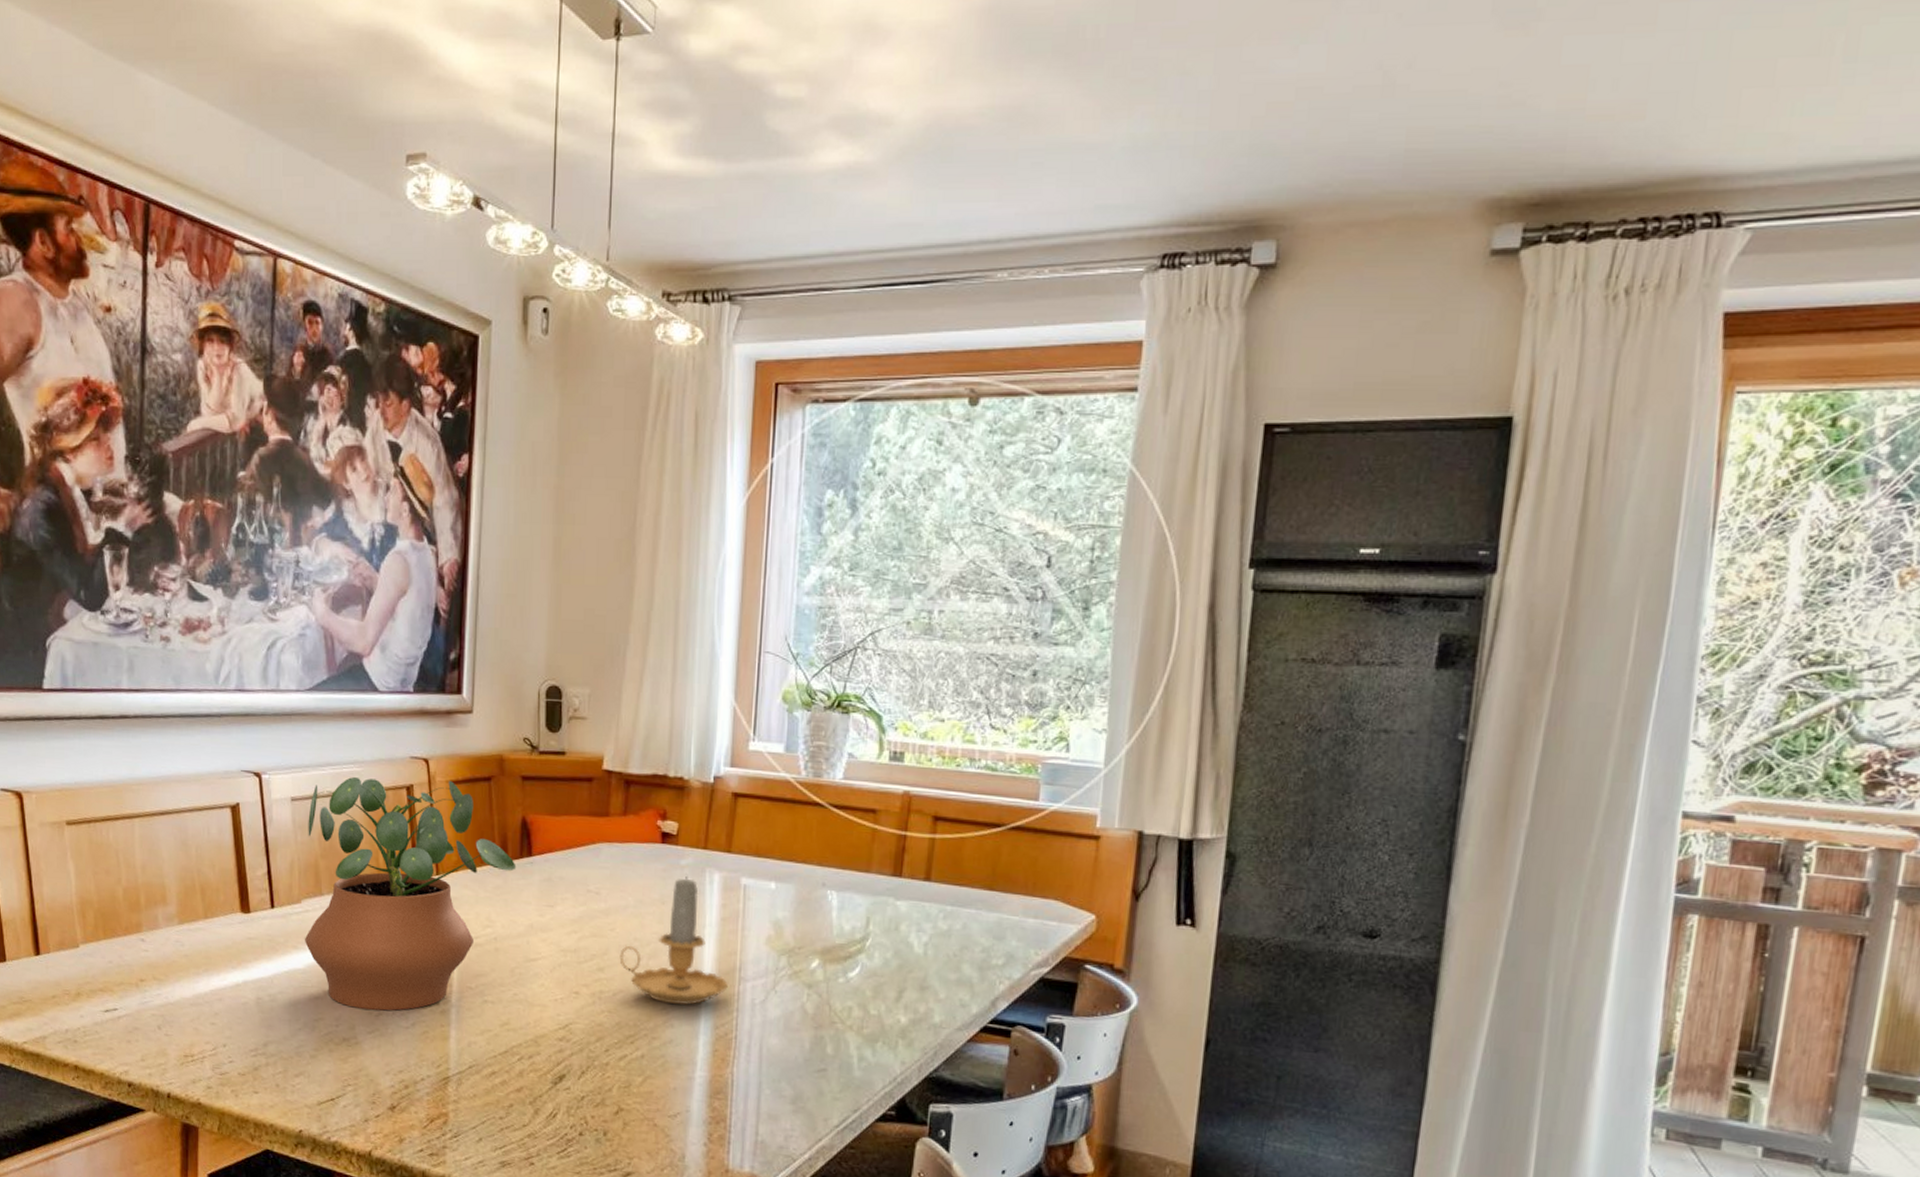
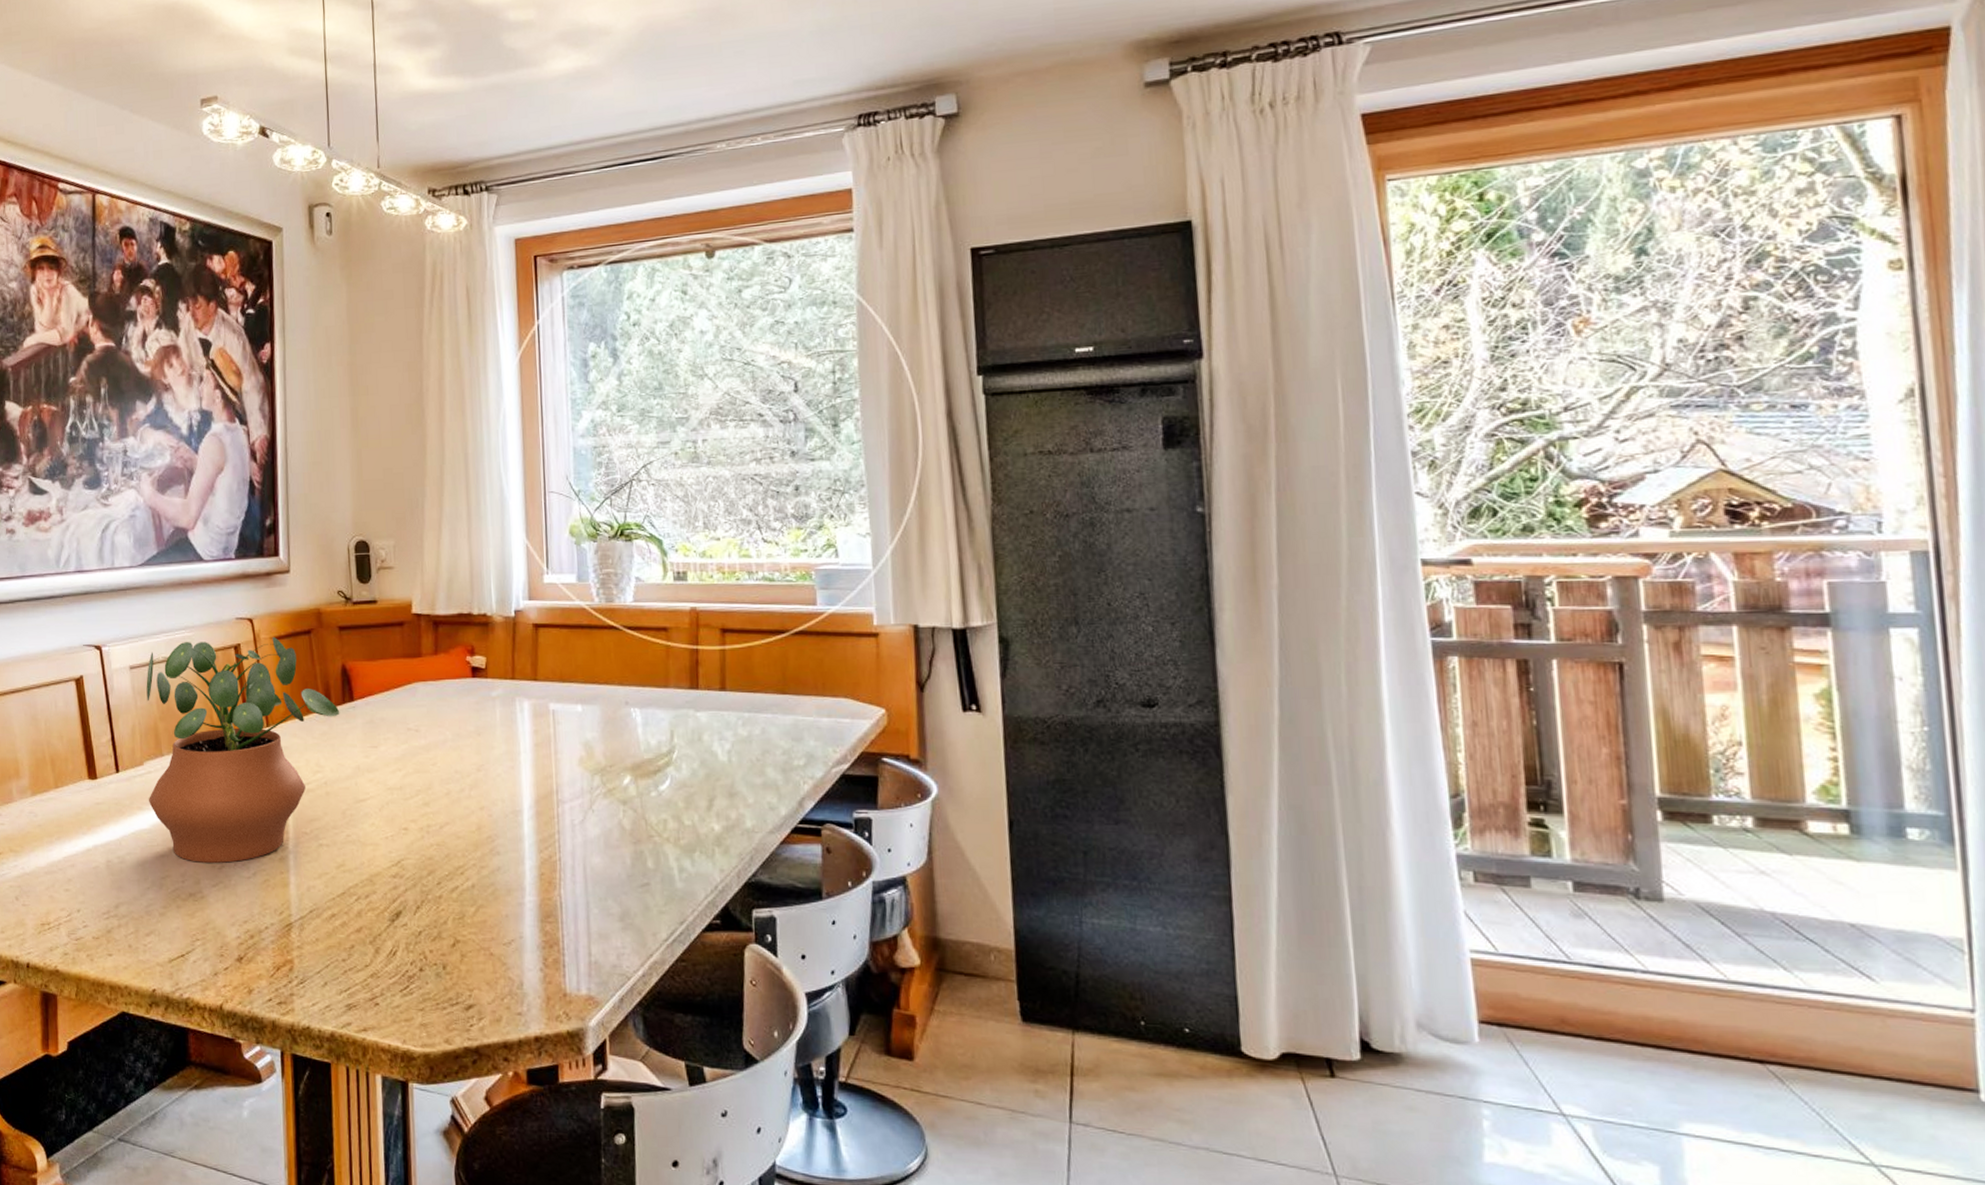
candle: present [619,875,728,1006] -> none [443,706,547,832]

